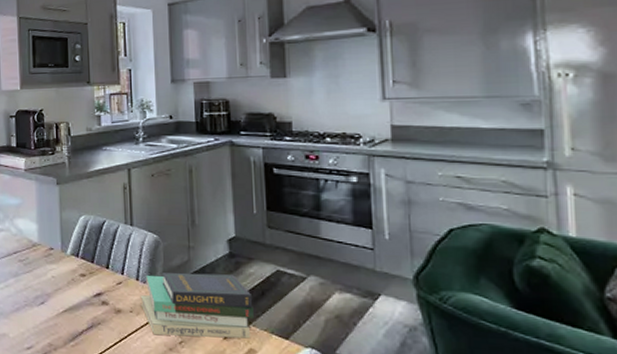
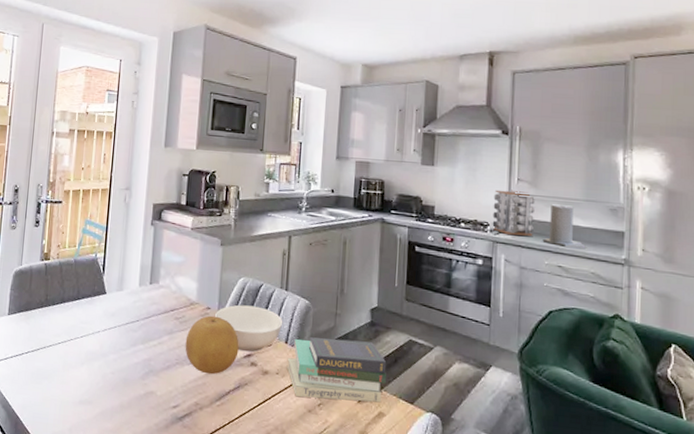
fruit: none [32,256,88,315] -> present [185,315,239,375]
bowl: none [58,243,132,291] -> present [214,304,283,353]
spice rack: none [364,94,420,147] -> present [492,189,535,237]
paper towel: none [432,105,492,155] -> present [542,204,586,250]

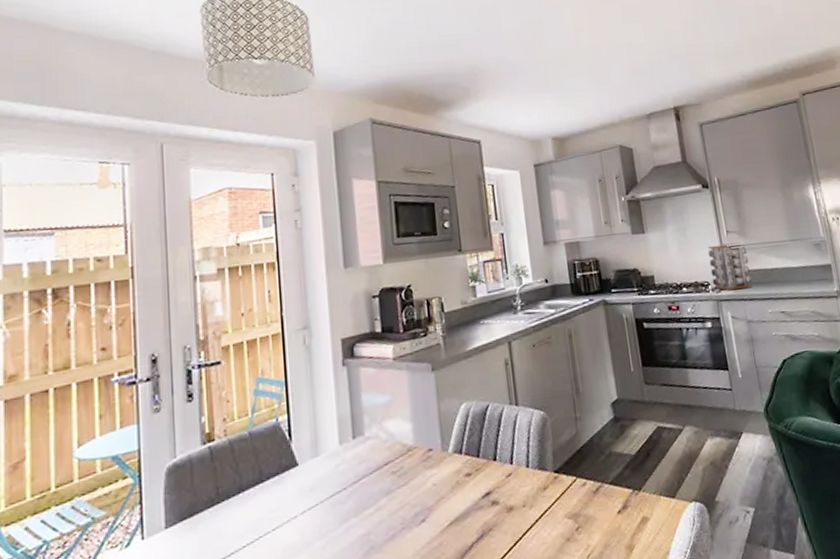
fruit: present [185,315,239,375] -> none [408,456,475,531]
bowl: present [214,304,283,353] -> none [438,432,520,492]
books: present [286,337,387,403] -> none [532,440,643,528]
paper towel: present [542,204,586,250] -> none [761,248,802,292]

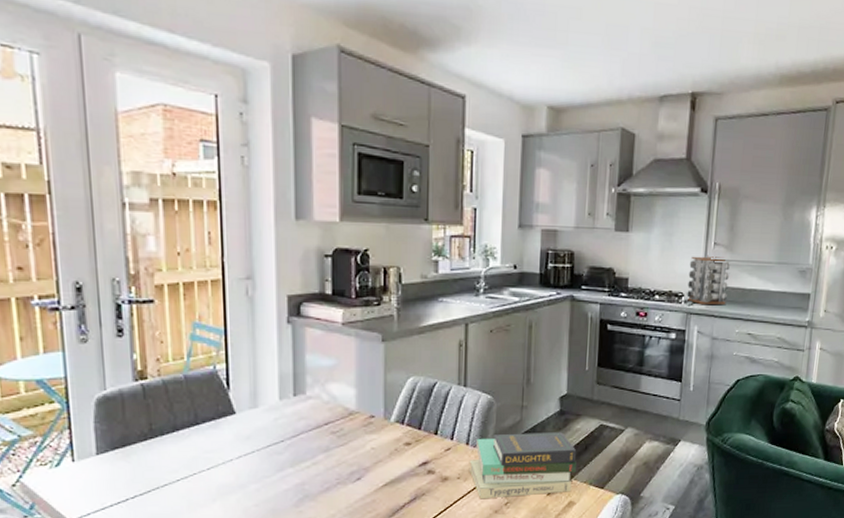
books: none [532,440,643,528] -> present [469,432,578,500]

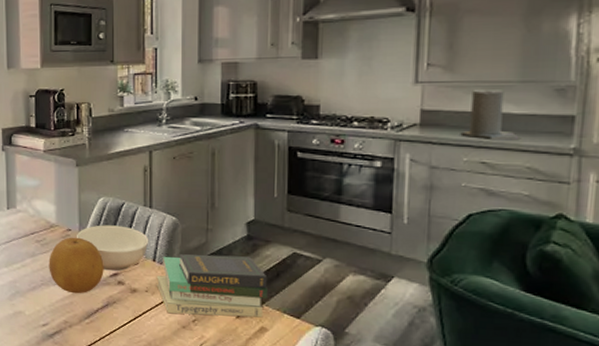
fruit: none [346,424,413,490] -> present [48,237,104,294]
bowl: none [380,408,463,460] -> present [76,225,149,272]
spice rack: present [687,255,730,306] -> none [393,77,451,131]
paper towel: none [734,269,775,315] -> present [460,90,520,141]

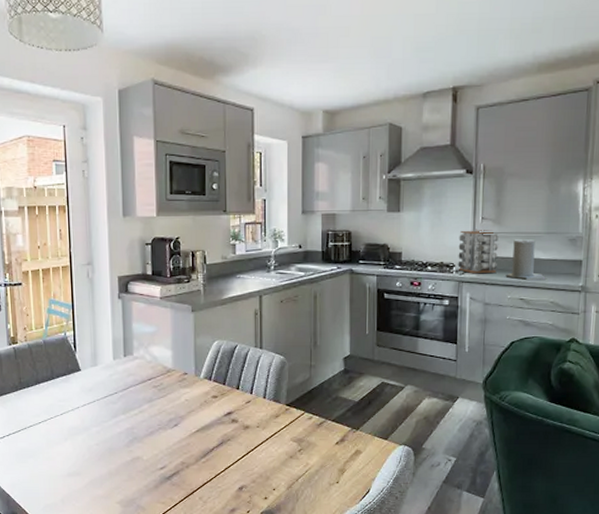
fruit: present [48,237,104,294] -> none [166,380,219,435]
bowl: present [76,225,149,272] -> none [192,367,260,410]
books: present [156,254,269,318] -> none [266,388,362,446]
spice rack: none [393,77,451,131] -> present [458,229,498,274]

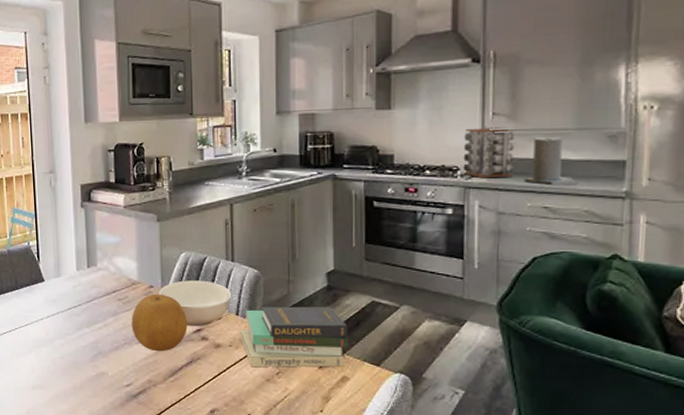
fruit: none [166,380,219,435] -> present [131,294,188,352]
bowl: none [192,367,260,410] -> present [158,280,232,327]
books: none [266,388,362,446] -> present [239,306,349,368]

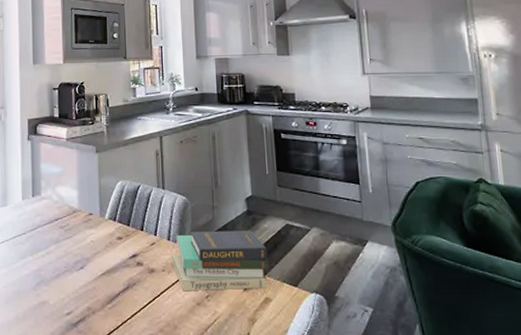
fruit: present [131,294,188,352] -> none [72,221,124,278]
bowl: present [158,280,232,327] -> none [97,207,164,253]
spice rack: present [463,126,514,179] -> none [349,70,391,114]
paper towel: present [524,137,577,186] -> none [401,79,443,120]

